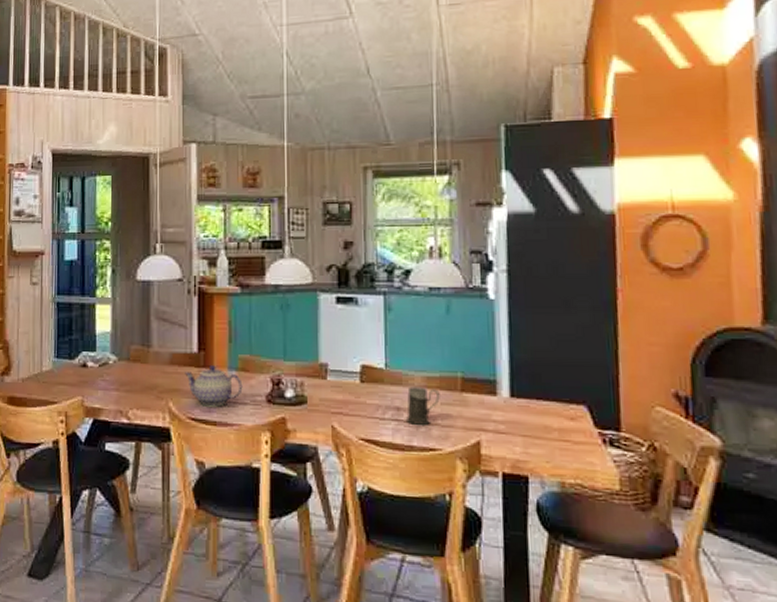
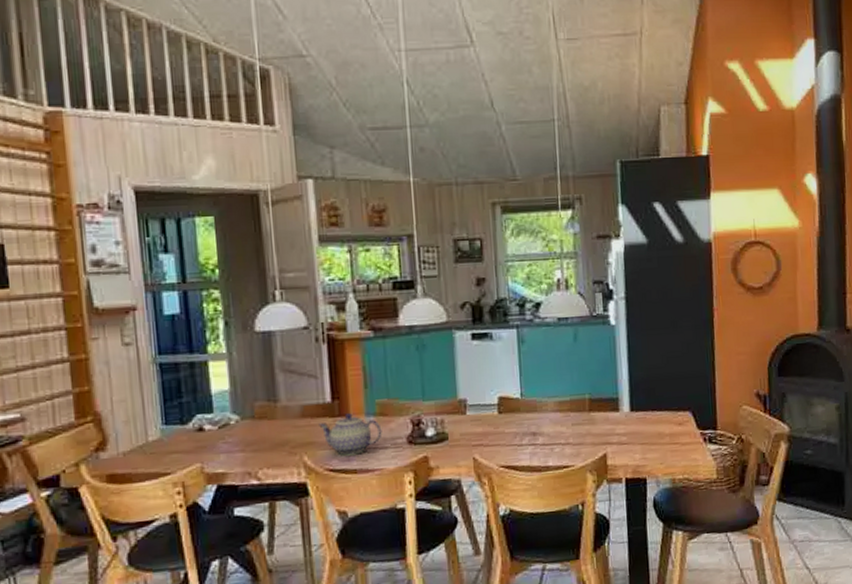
mug: present [407,387,440,425] -> none [542,411,571,447]

